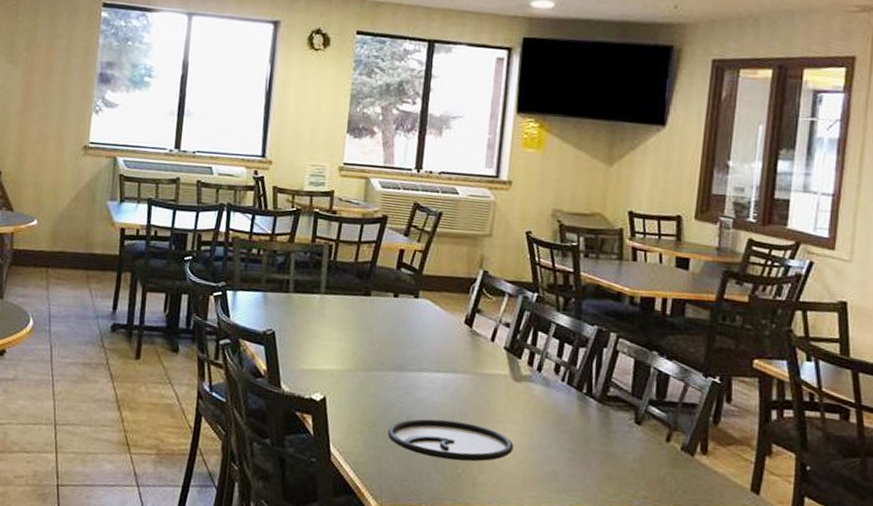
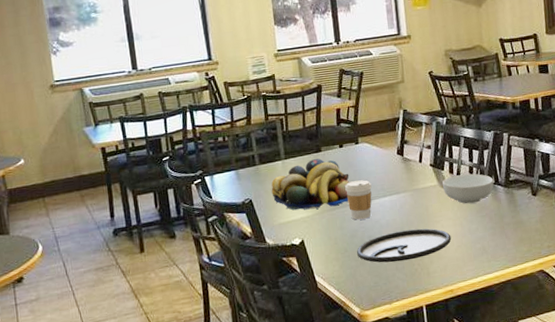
fruit bowl: none [300,302,399,367] -> present [271,158,349,210]
coffee cup: none [389,342,424,394] -> present [345,180,372,220]
cereal bowl: none [515,369,585,413] -> present [442,173,494,204]

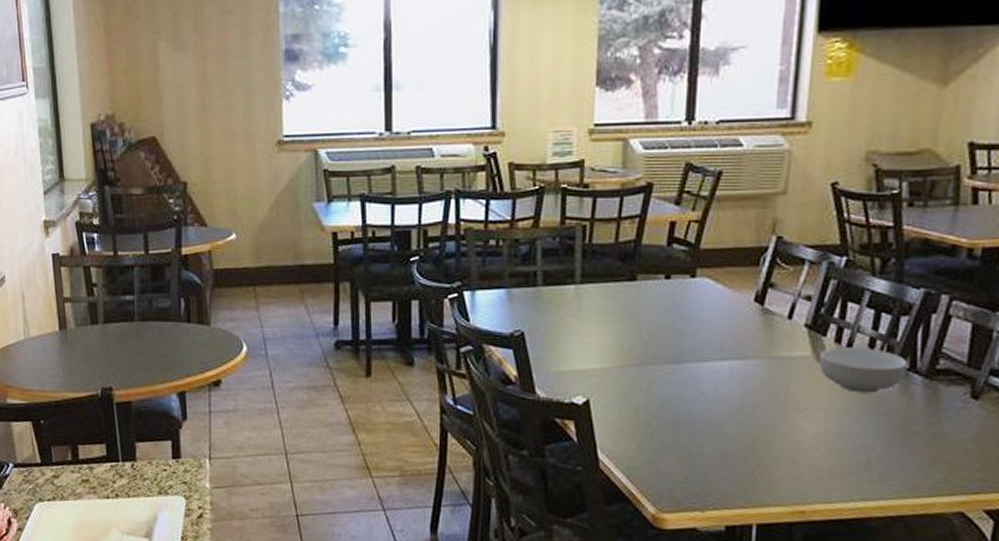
fruit bowl: present [271,158,349,210] -> none [553,290,673,361]
coffee cup: present [345,180,372,220] -> none [663,330,705,387]
plate: present [356,228,452,263] -> none [664,413,818,457]

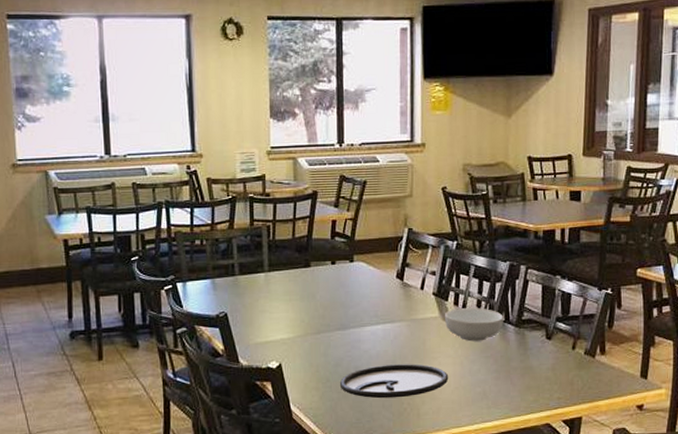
plate: none [664,413,818,457] -> present [339,364,449,399]

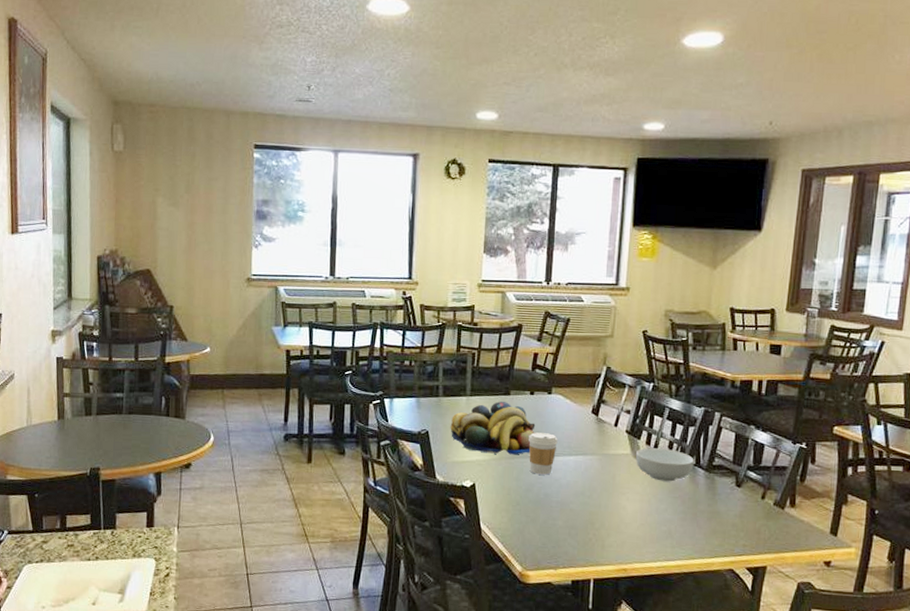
fruit bowl: none [250,275,340,331] -> present [450,401,536,455]
coffee cup: none [334,303,364,348] -> present [528,432,558,475]
plate: present [339,364,449,399] -> none [528,494,636,528]

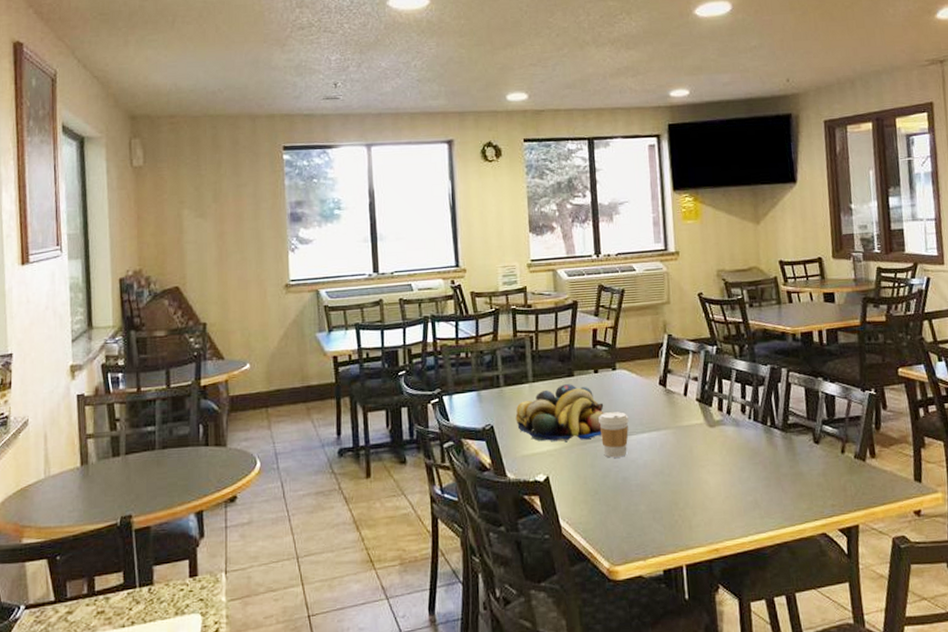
cereal bowl: present [635,448,694,482] -> none [709,413,769,448]

